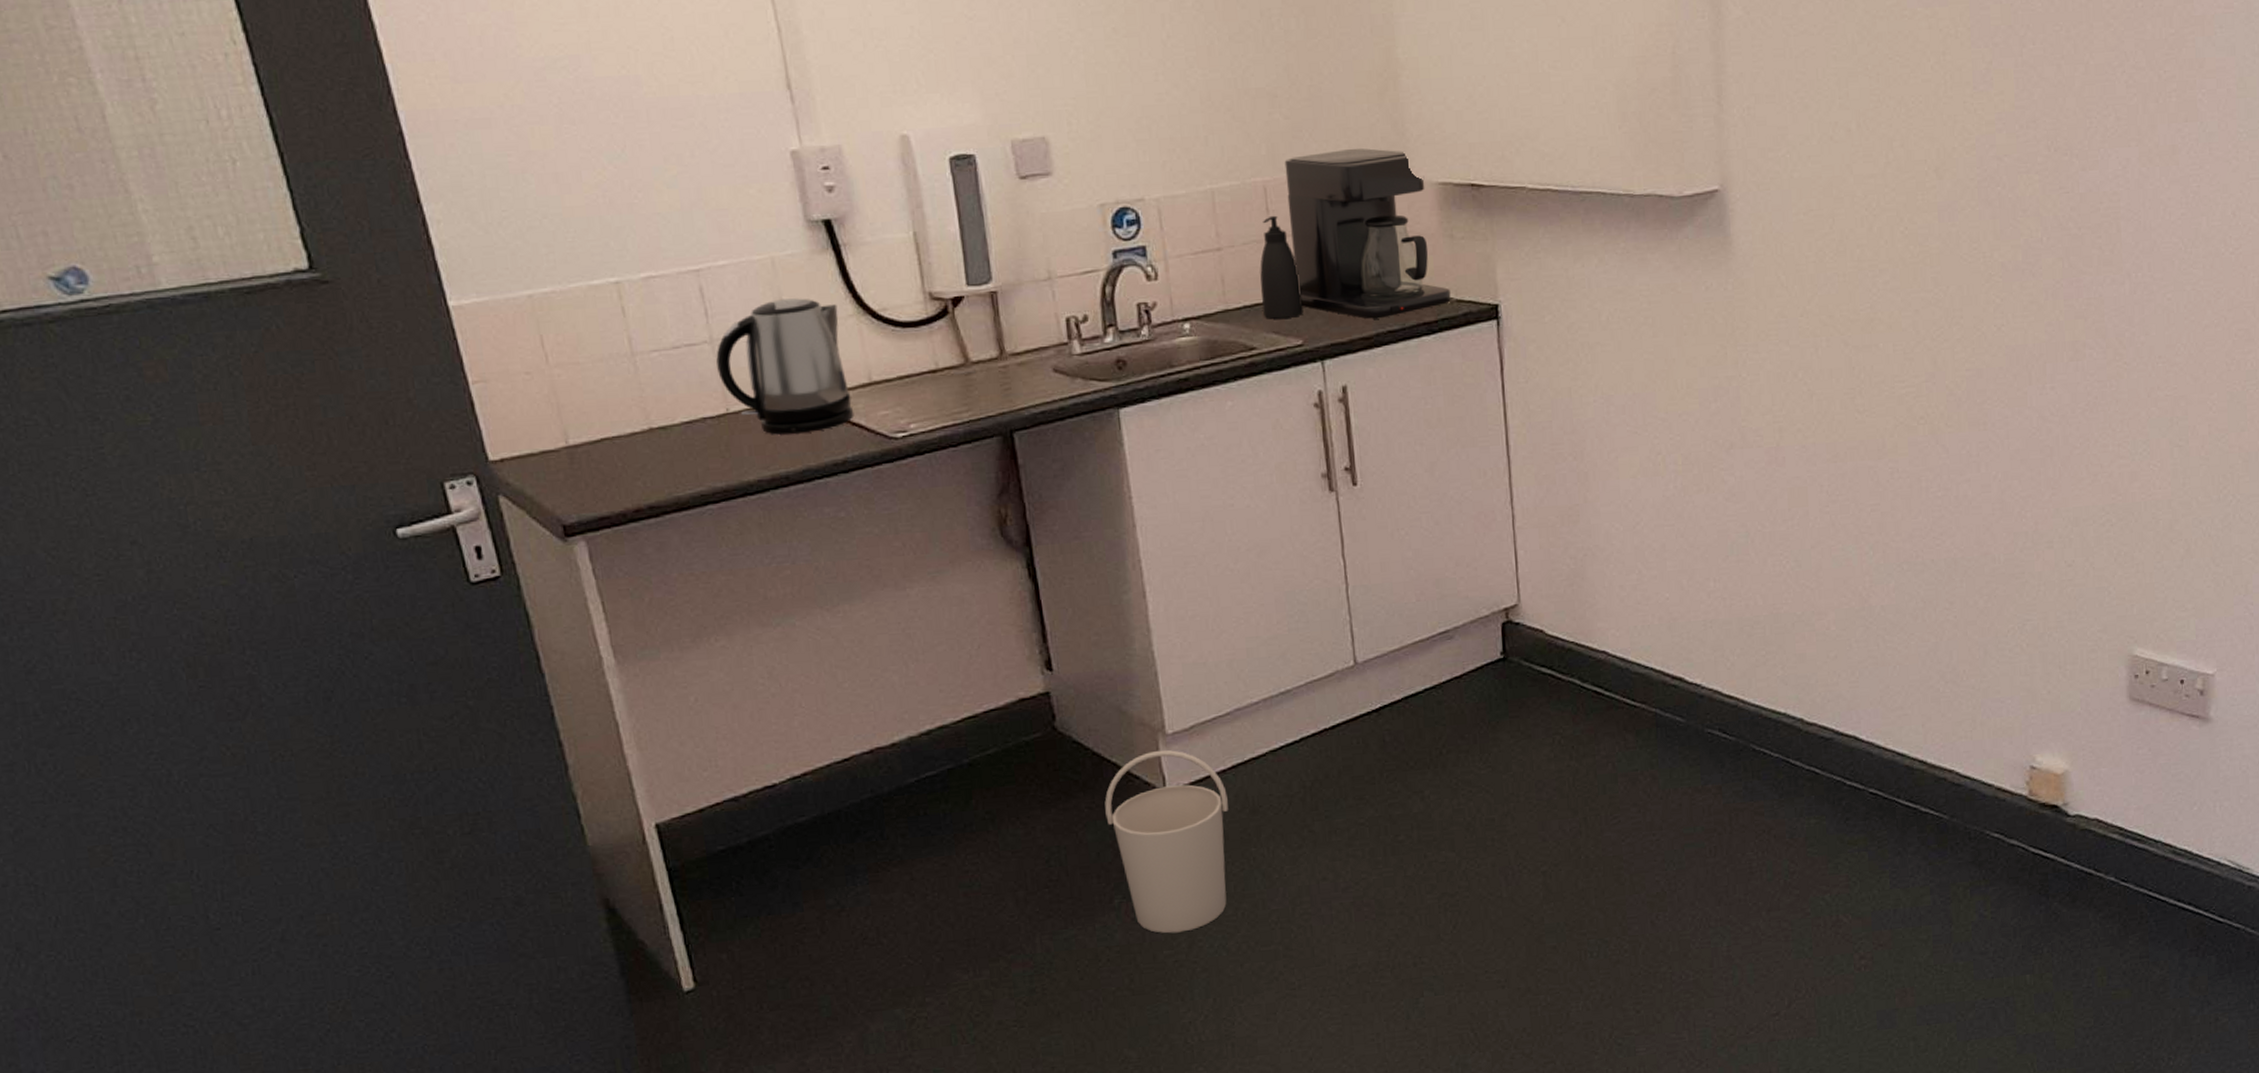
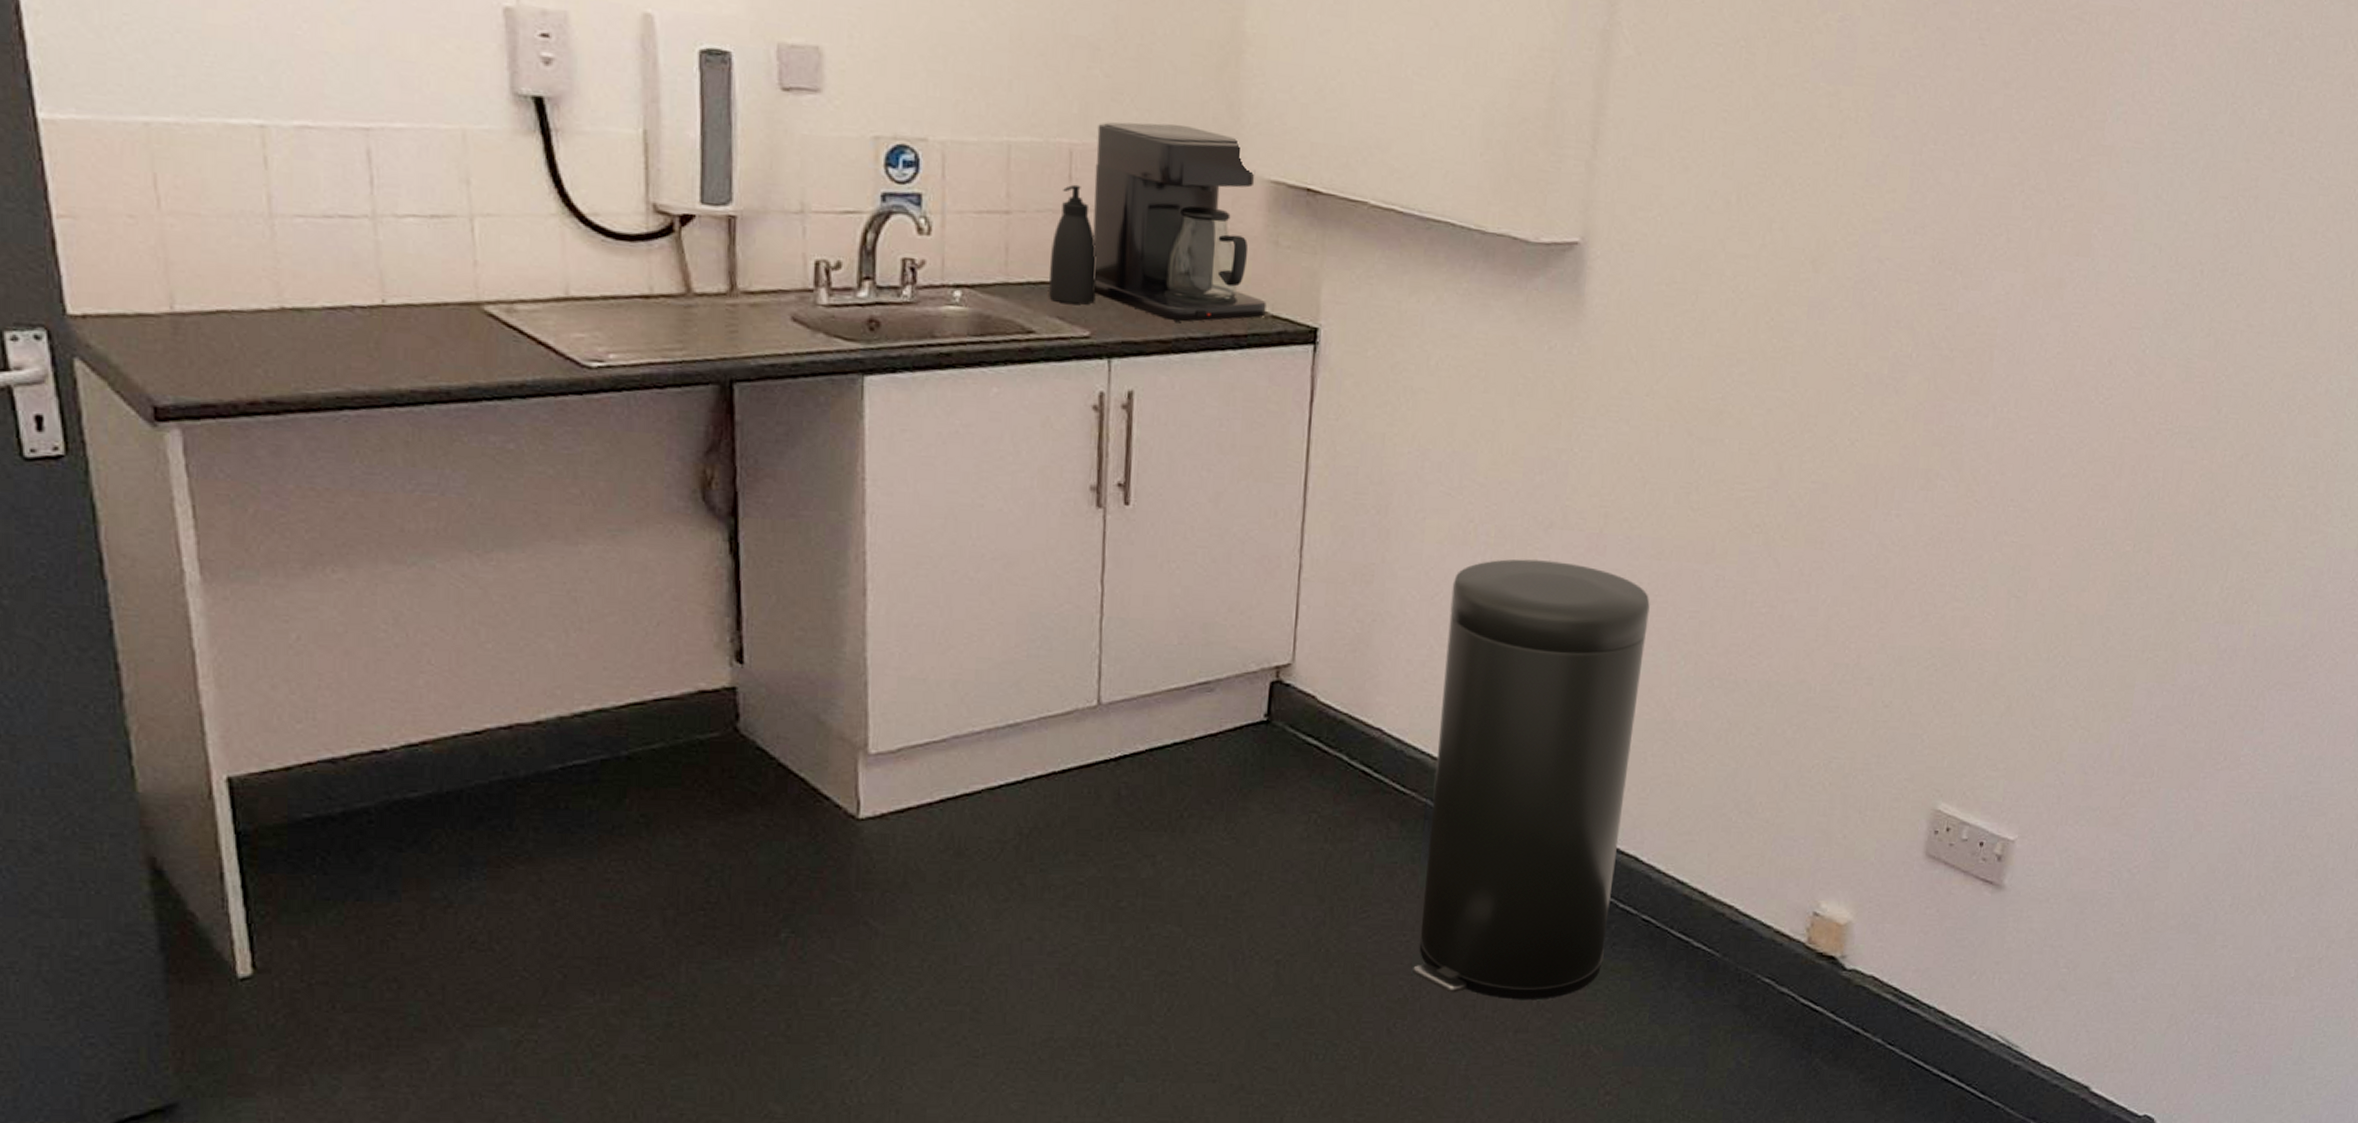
kettle: present [716,298,854,435] -> none [377,180,542,345]
bucket: present [1104,749,1228,934] -> none [784,770,930,979]
pedal bin: none [1650,477,1839,882] -> present [1413,559,1650,999]

